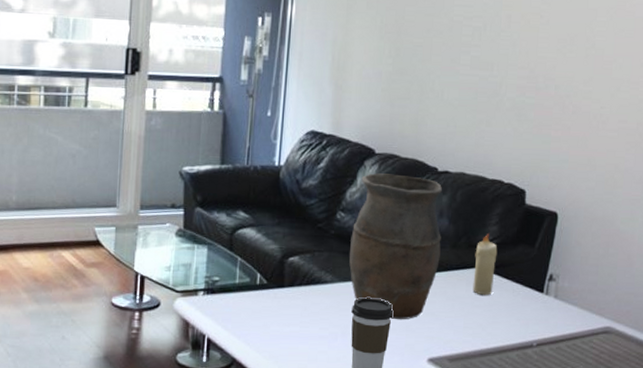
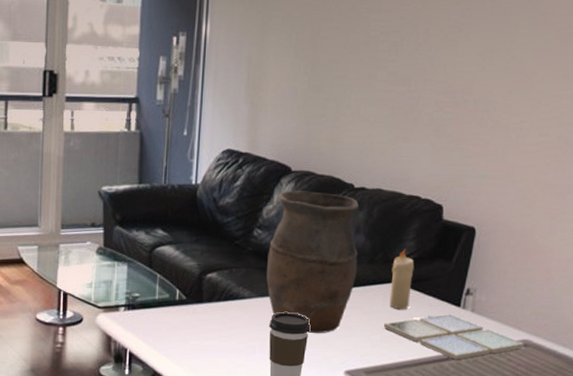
drink coaster: none [466,299,607,347] -> present [383,313,524,360]

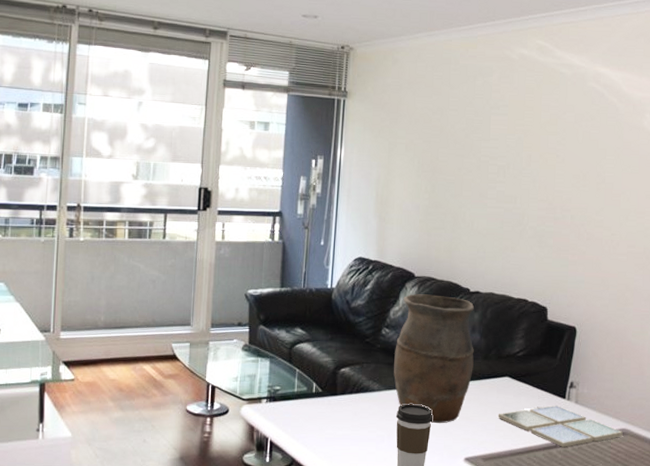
candle: present [389,249,415,310] -> none [503,346,524,401]

